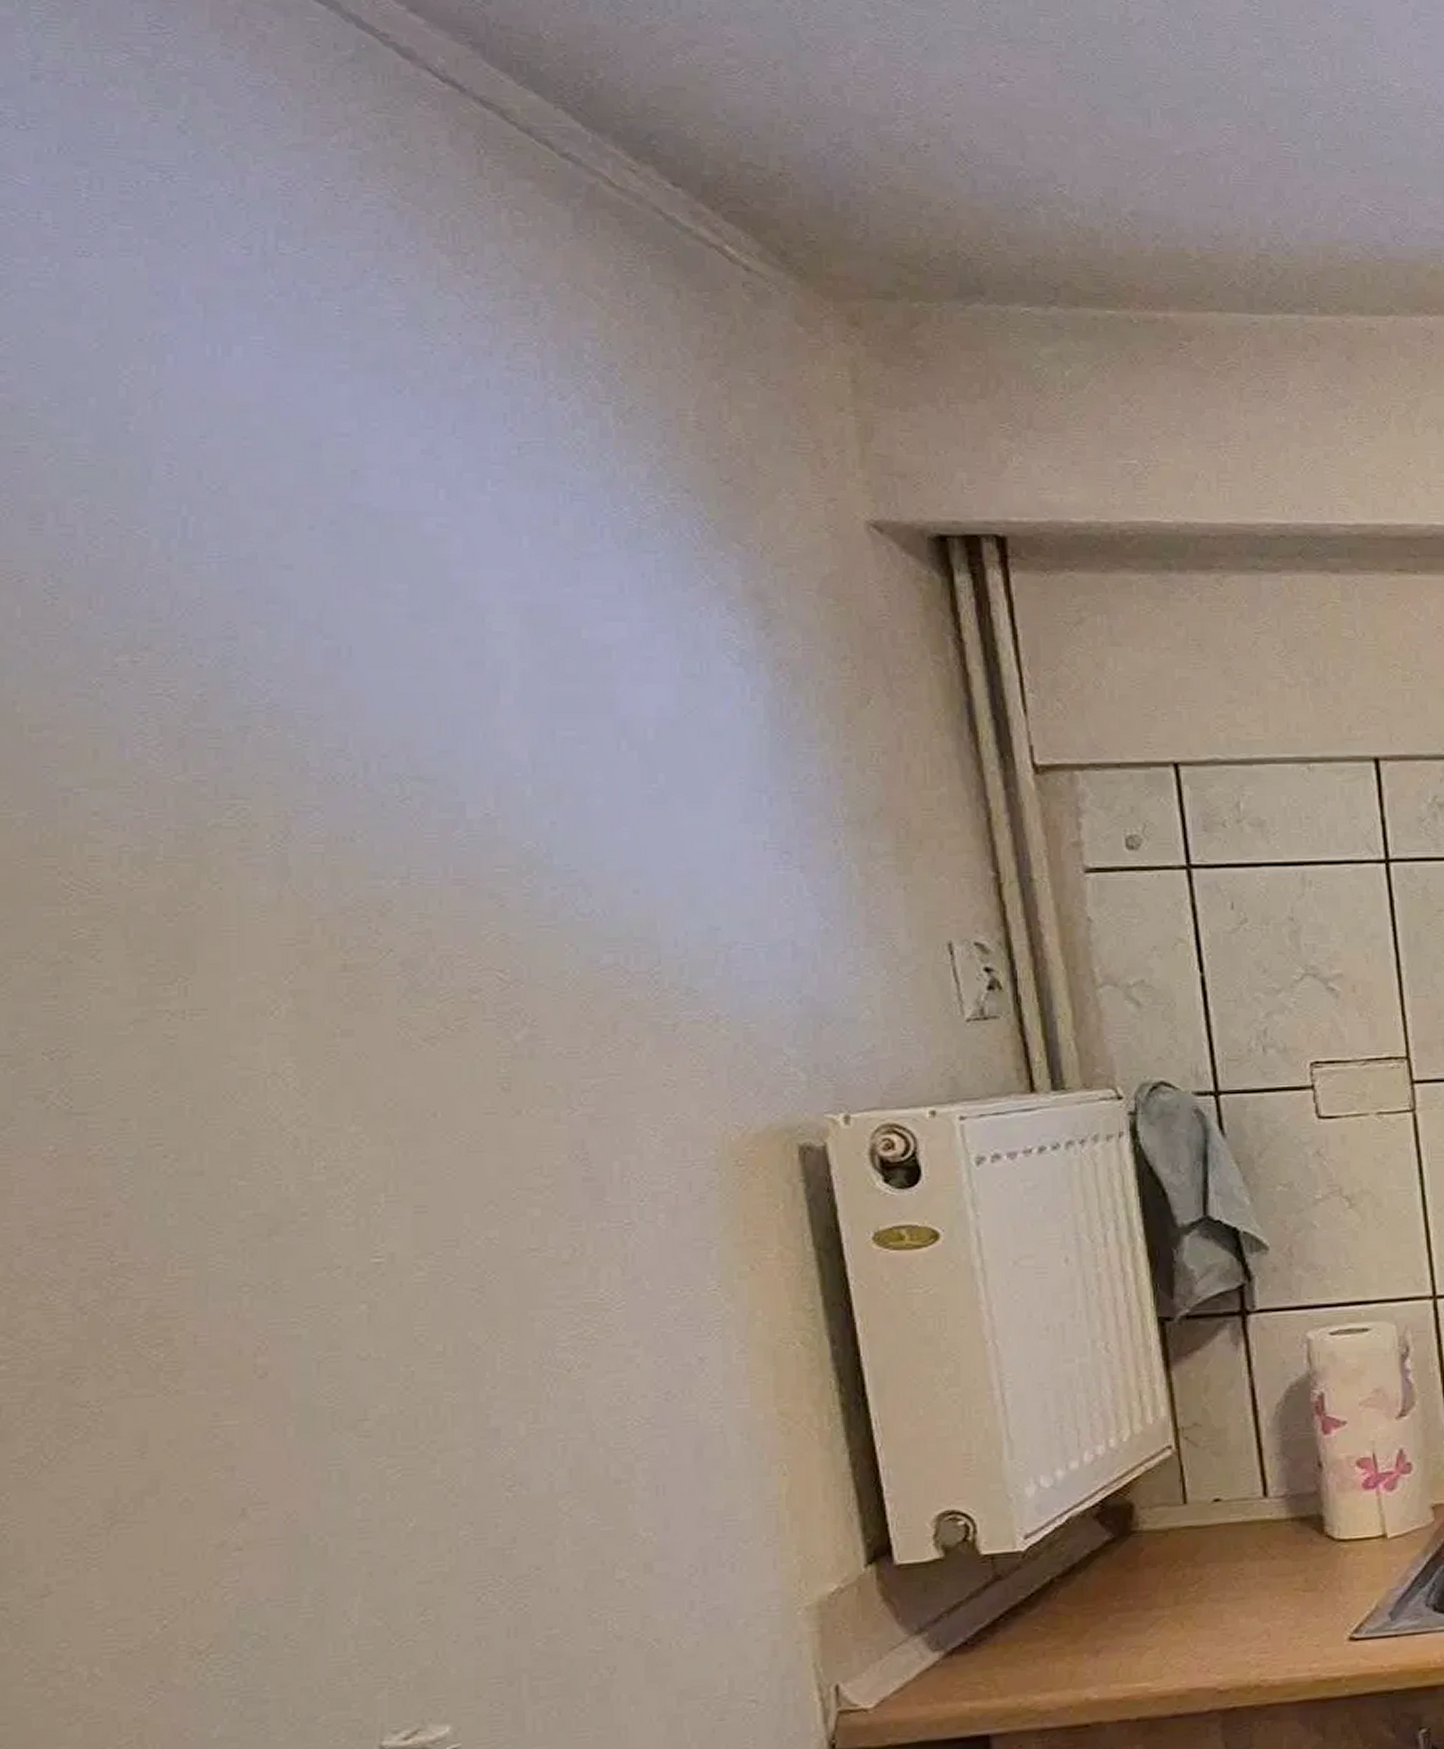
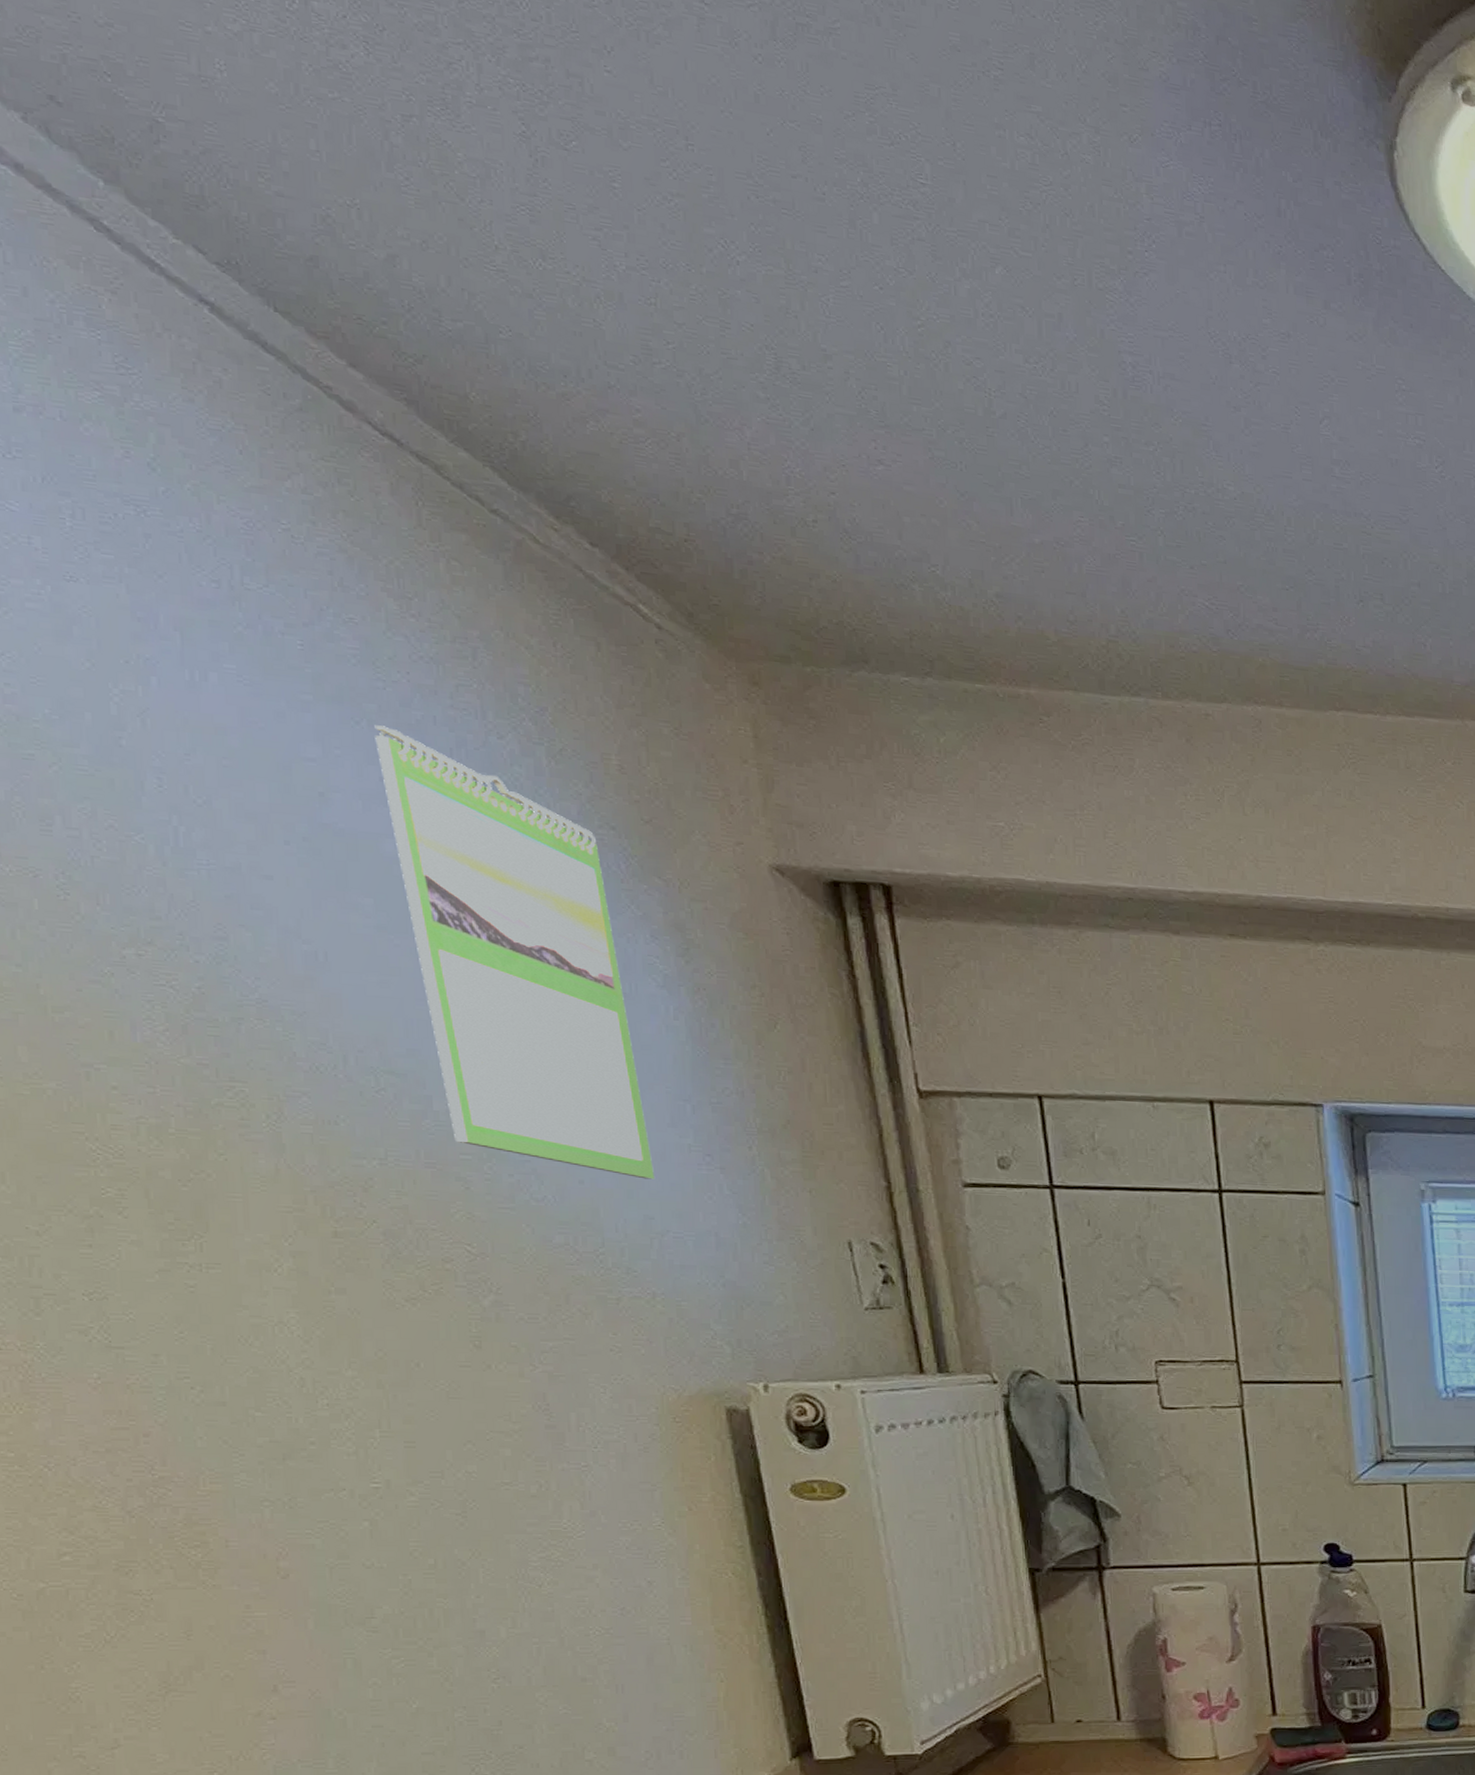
calendar: none [418,393,722,884] -> present [374,725,654,1180]

